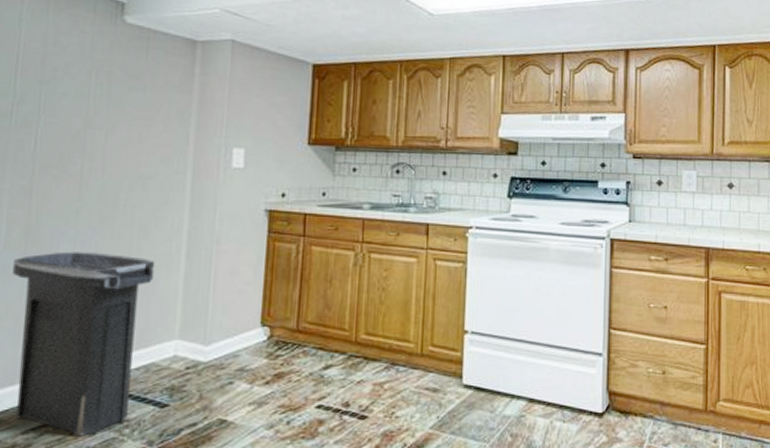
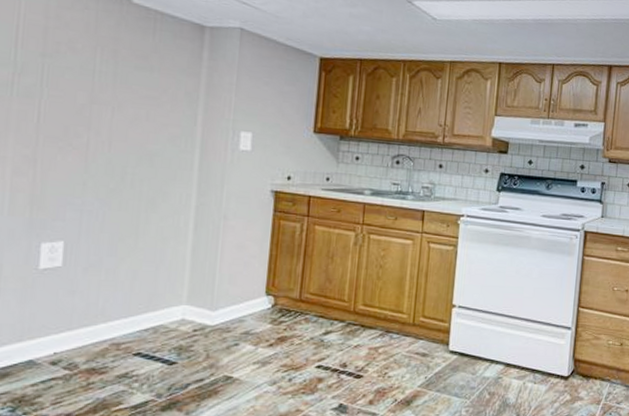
trash can: present [13,251,155,437] -> none [18,220,163,389]

